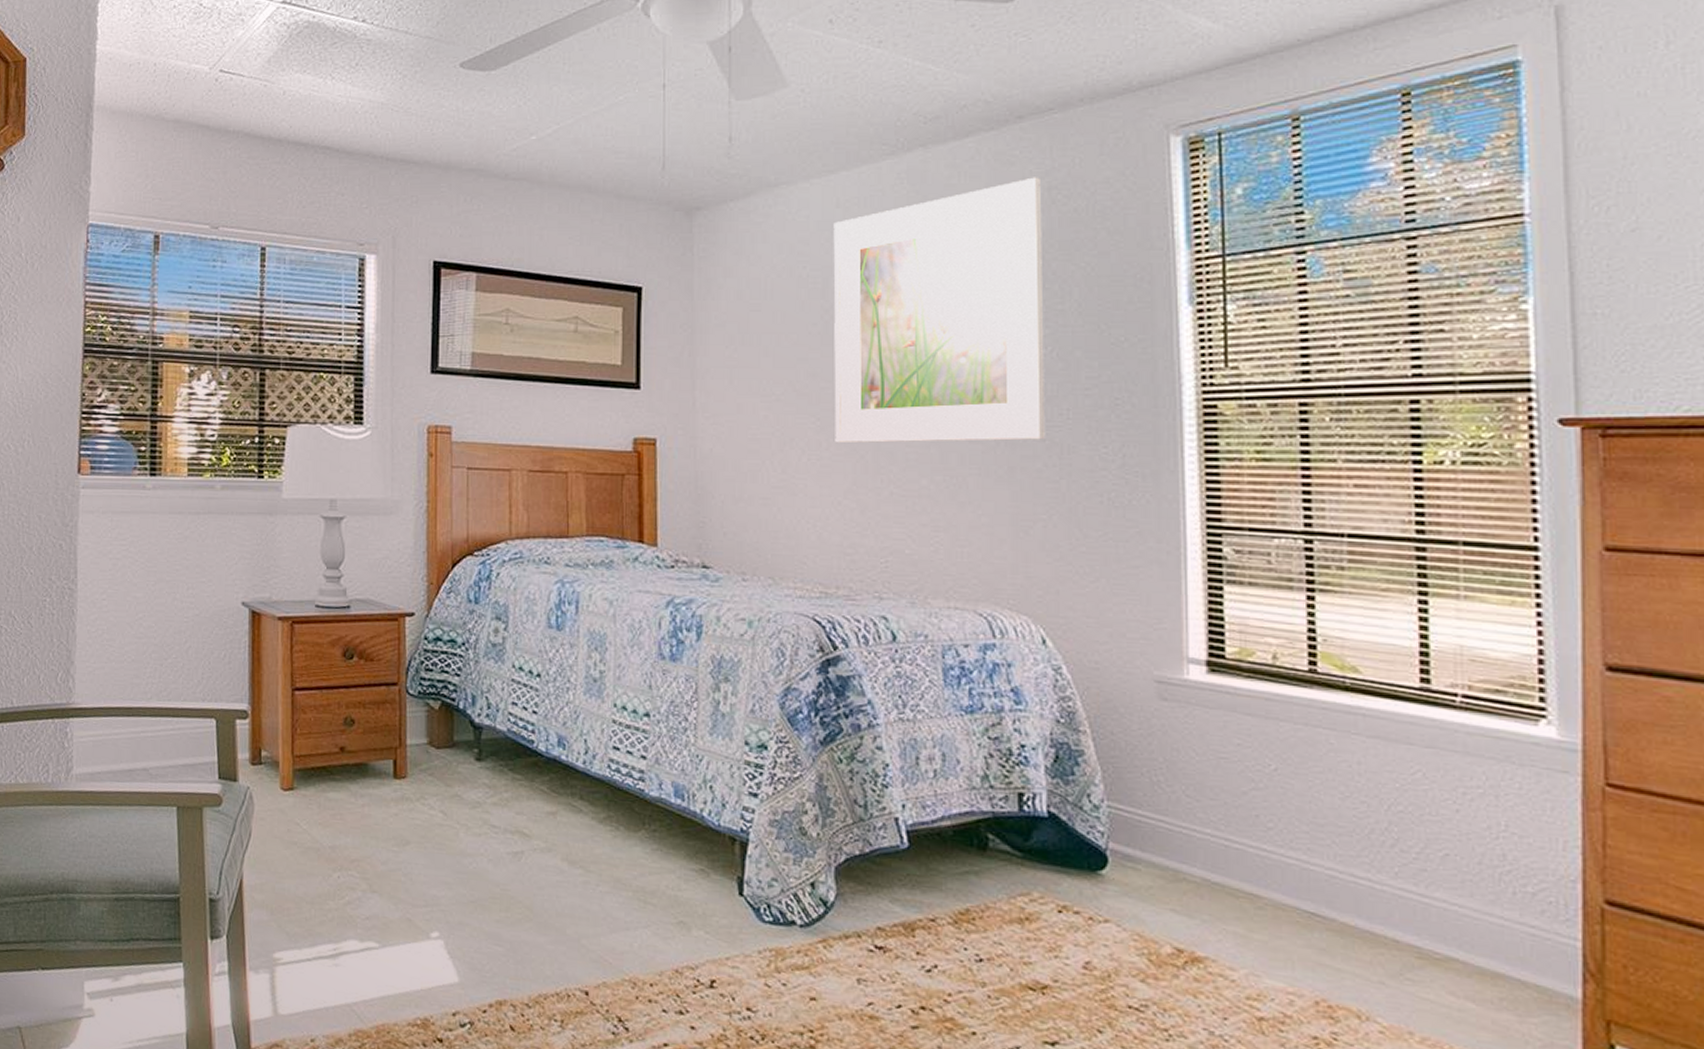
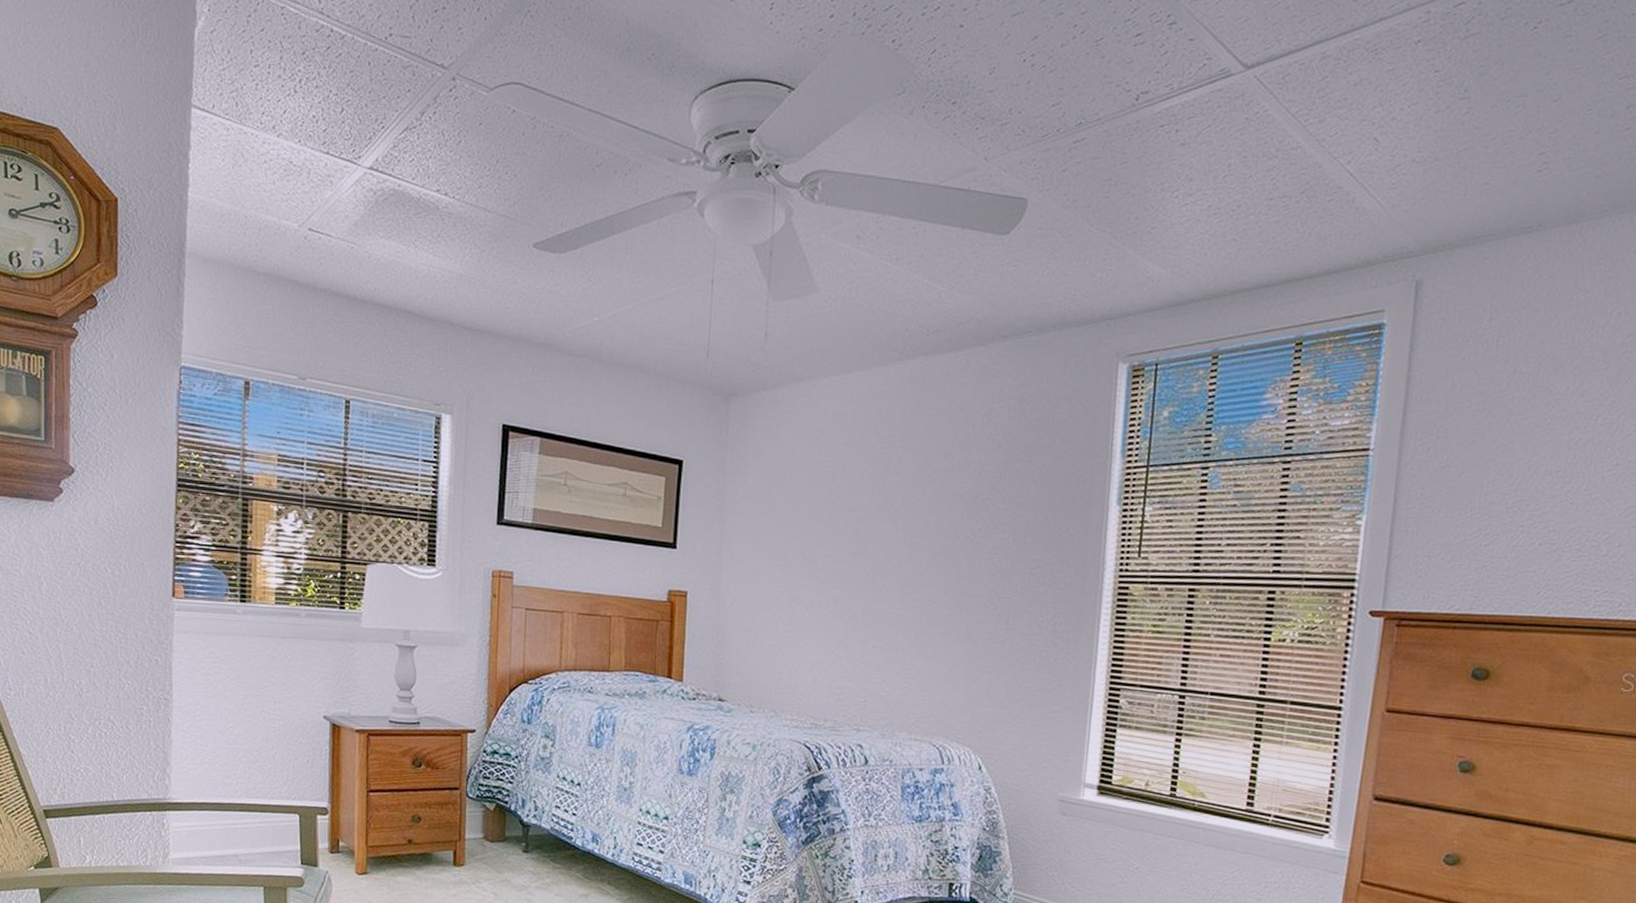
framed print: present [833,177,1044,443] -> none [833,389,1015,608]

